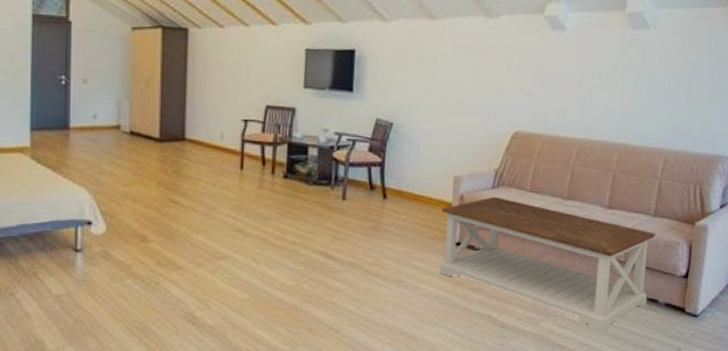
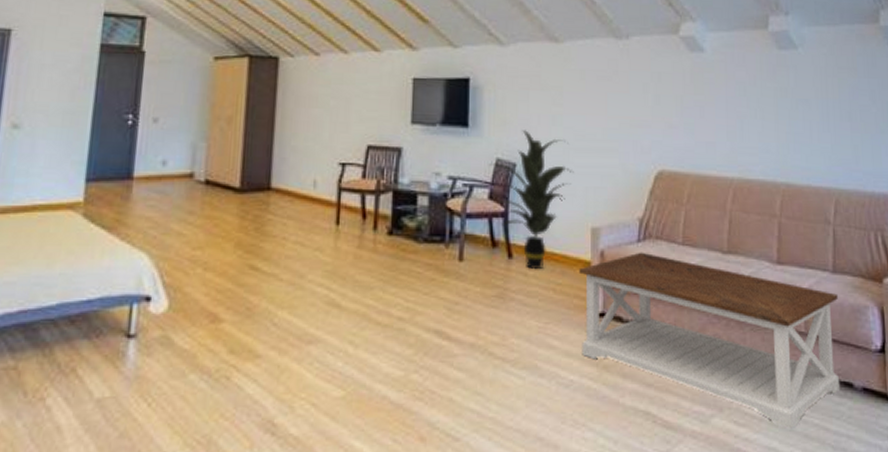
indoor plant: none [370,95,442,208] -> present [490,130,574,269]

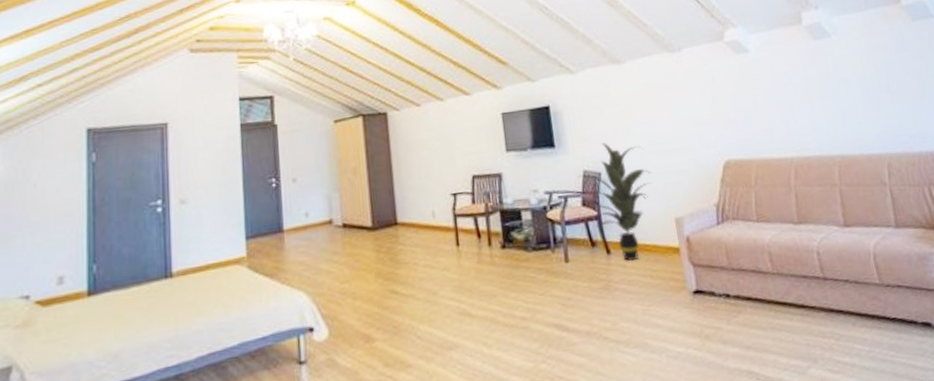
coffee table: present [579,252,841,428] -> none [670,233,920,370]

